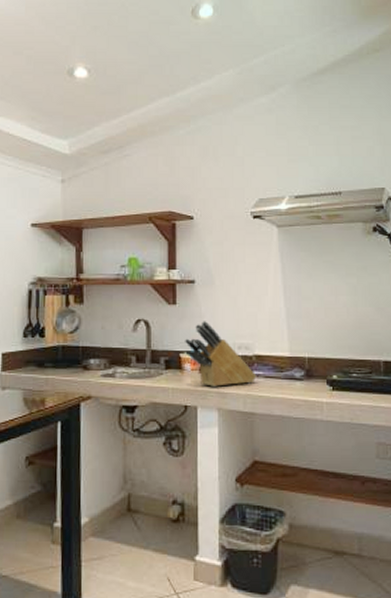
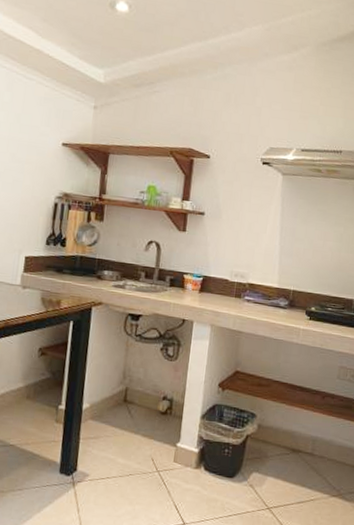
knife block: present [185,321,257,387] -> none [188,249,248,307]

